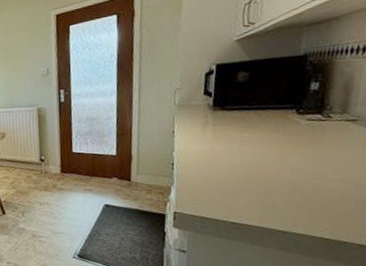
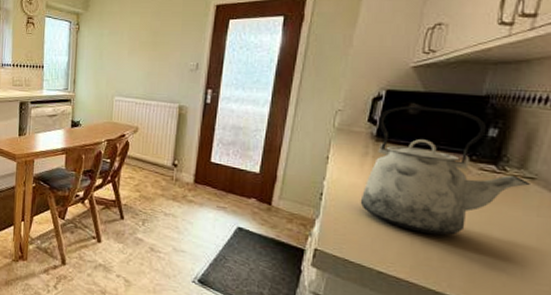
kettle: none [207,71,353,183] -> present [360,106,530,235]

